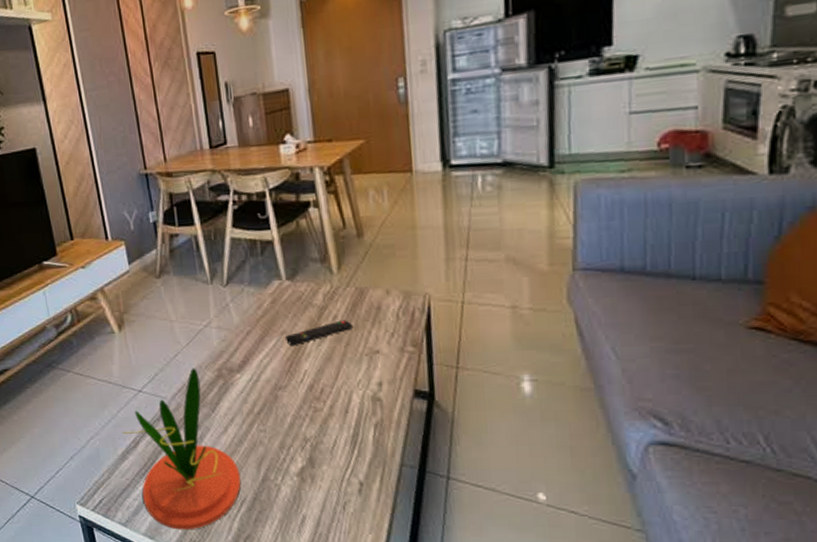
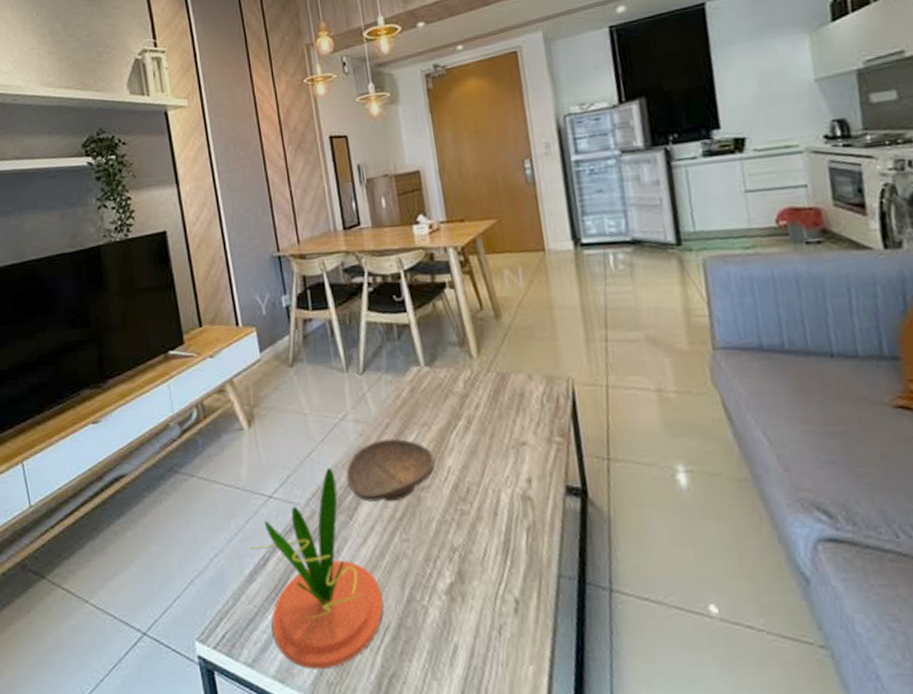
decorative bowl: none [209,344,293,399] -> present [345,438,435,502]
remote control: present [286,320,354,345] -> none [426,408,497,438]

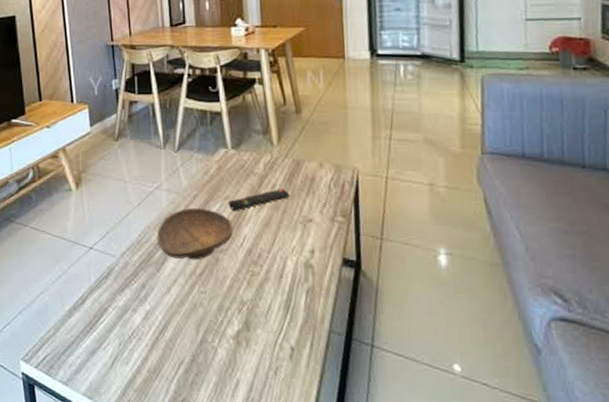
plant: present [250,467,384,670] -> none [71,228,180,391]
remote control: none [426,408,497,438] -> present [229,189,290,210]

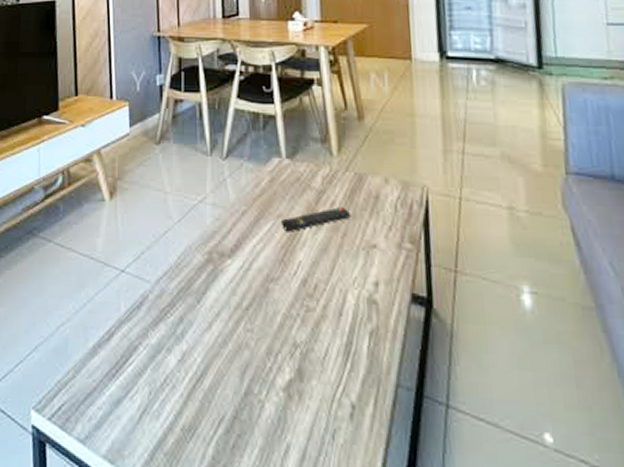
decorative bowl: present [156,207,234,260] -> none [198,225,287,290]

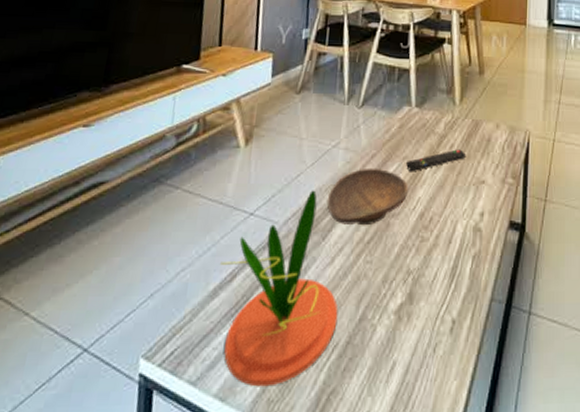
plant: none [97,248,221,455] -> present [220,190,338,387]
decorative bowl: none [198,225,287,290] -> present [327,167,409,226]

